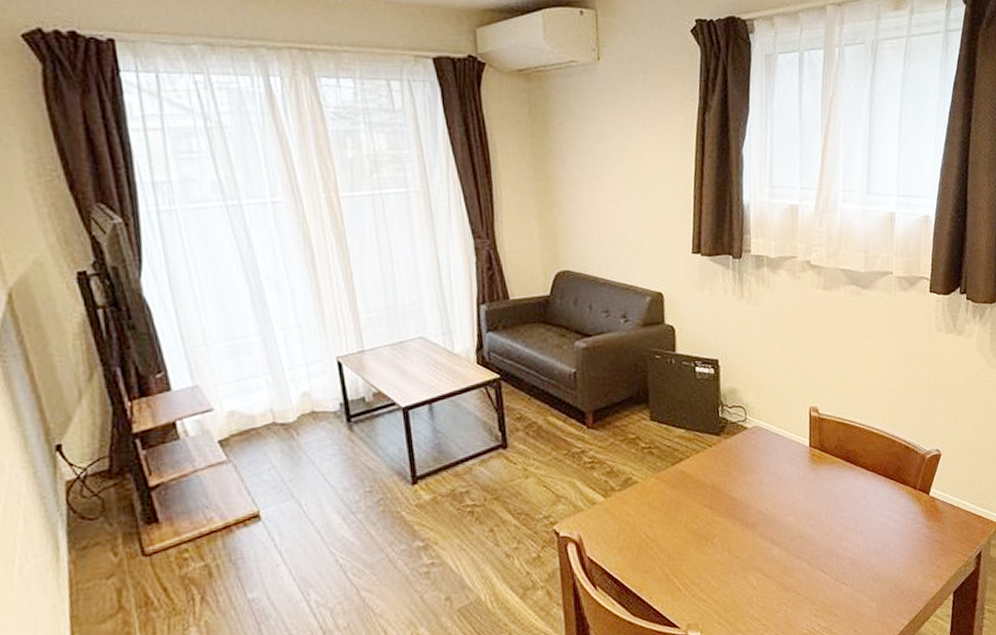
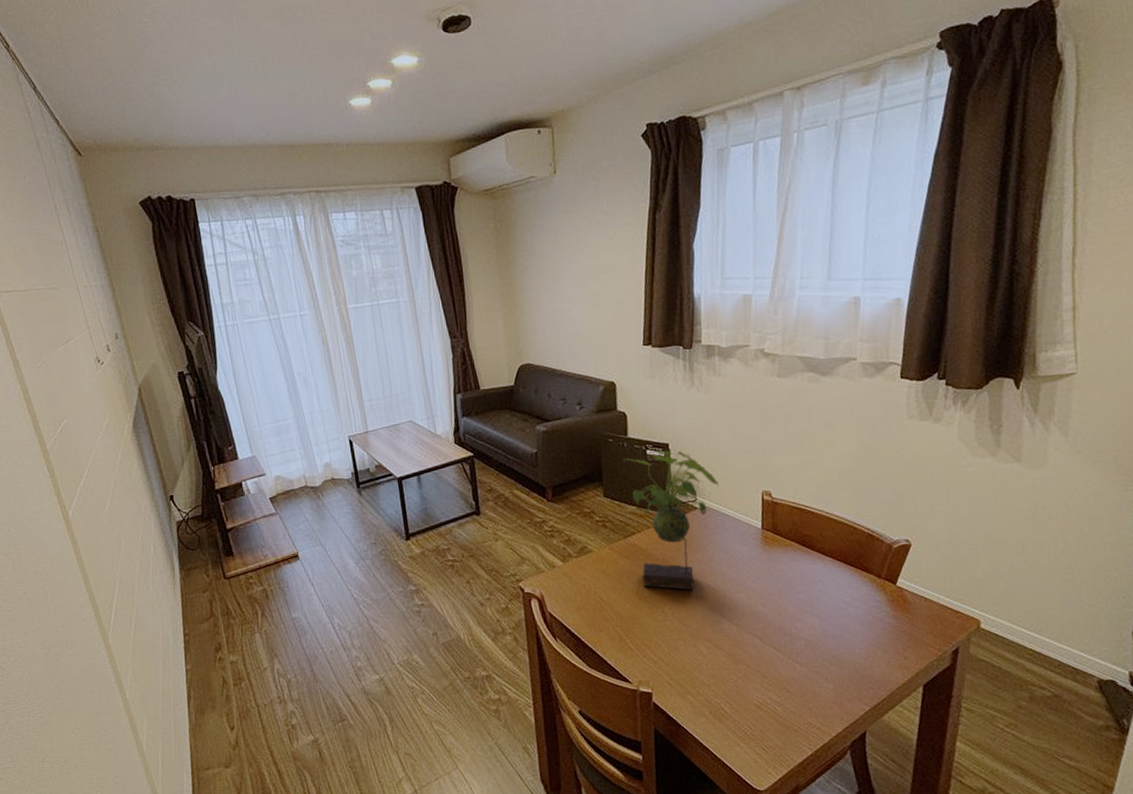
plant: none [672,367,768,518] -> present [624,450,719,590]

